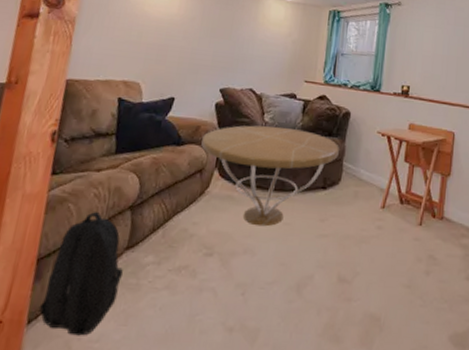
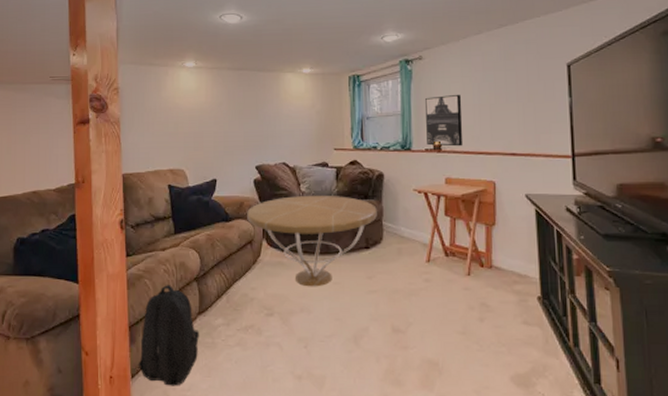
wall art: none [396,42,433,94] -> present [425,94,464,147]

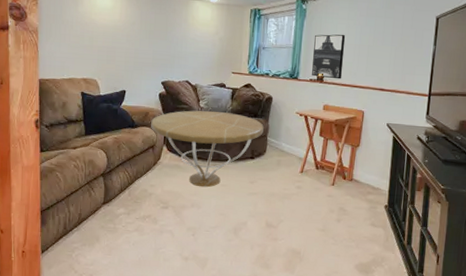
backpack: present [138,285,199,386] -> none [47,178,103,261]

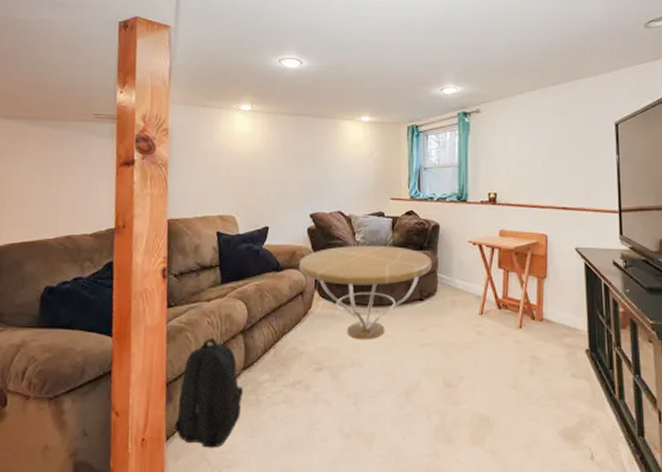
backpack: none [47,178,103,261] -> present [174,338,243,448]
wall art: present [312,34,346,80] -> none [482,148,518,199]

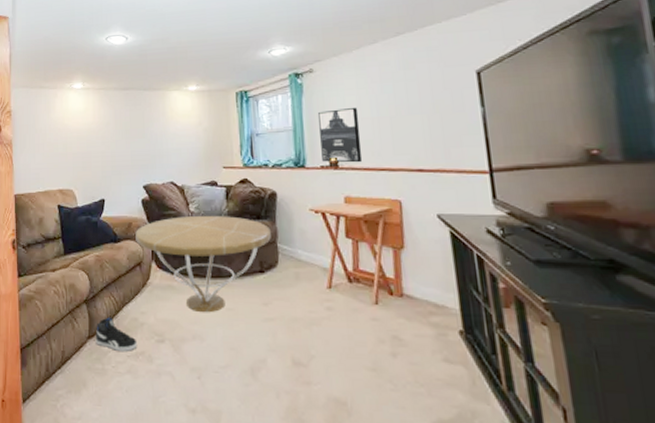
backpack: present [174,338,243,448] -> none [29,307,89,414]
sneaker: none [250,347,295,382] -> present [95,317,138,352]
wall art: none [482,148,518,199] -> present [318,107,363,163]

